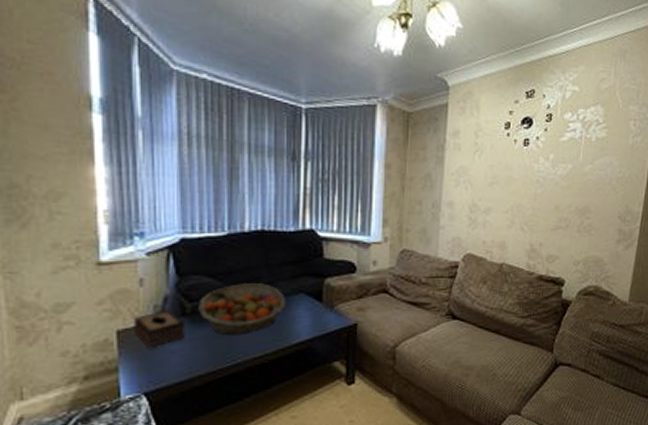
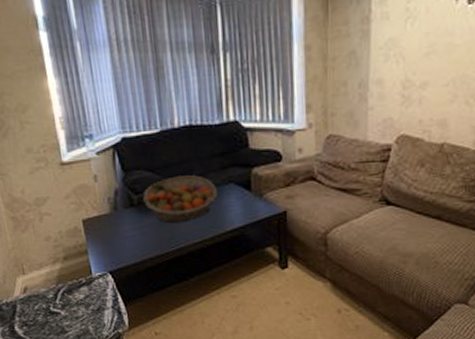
tissue box: present [133,309,186,350] -> none [93,201,136,236]

